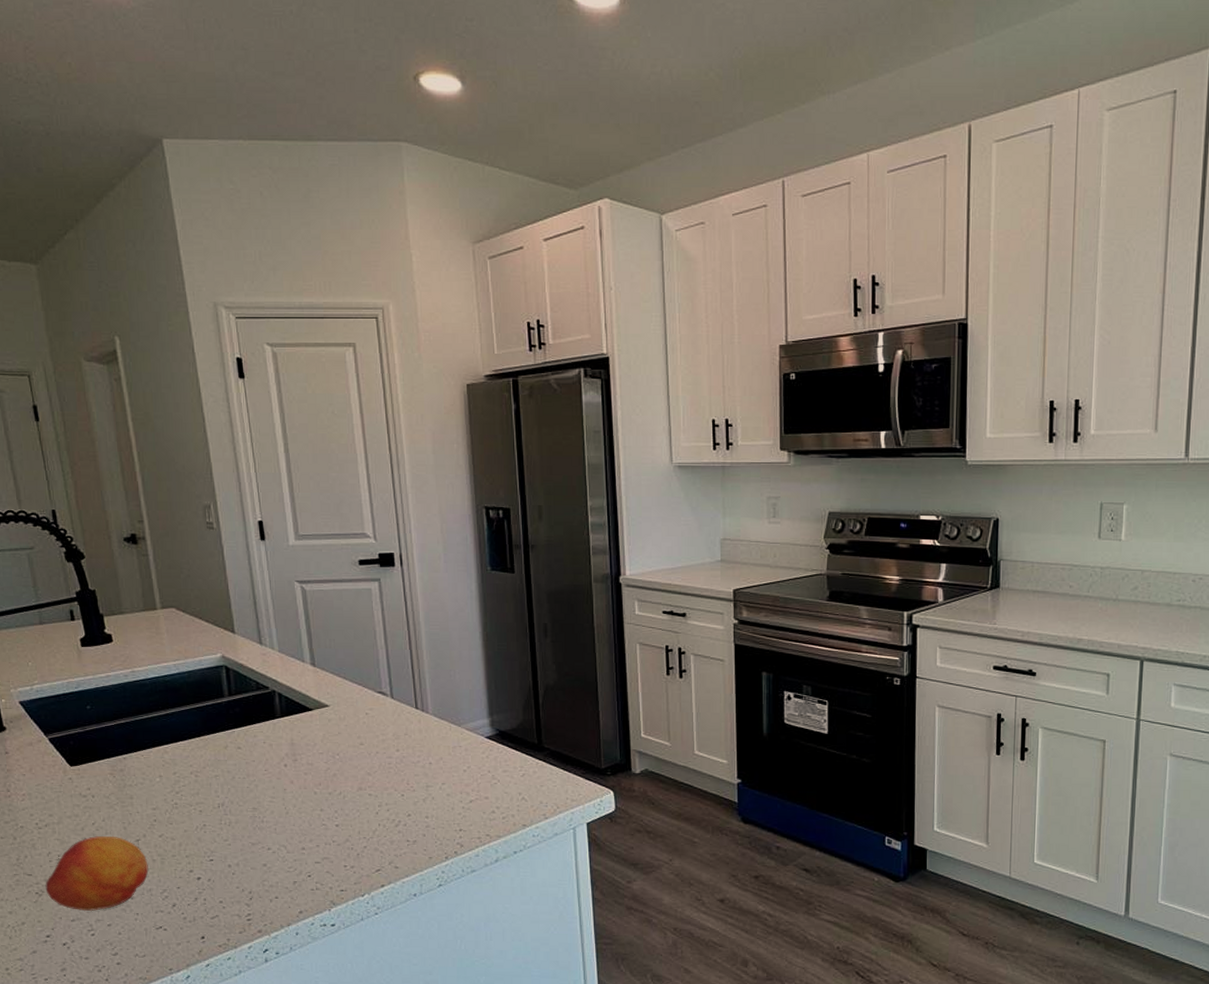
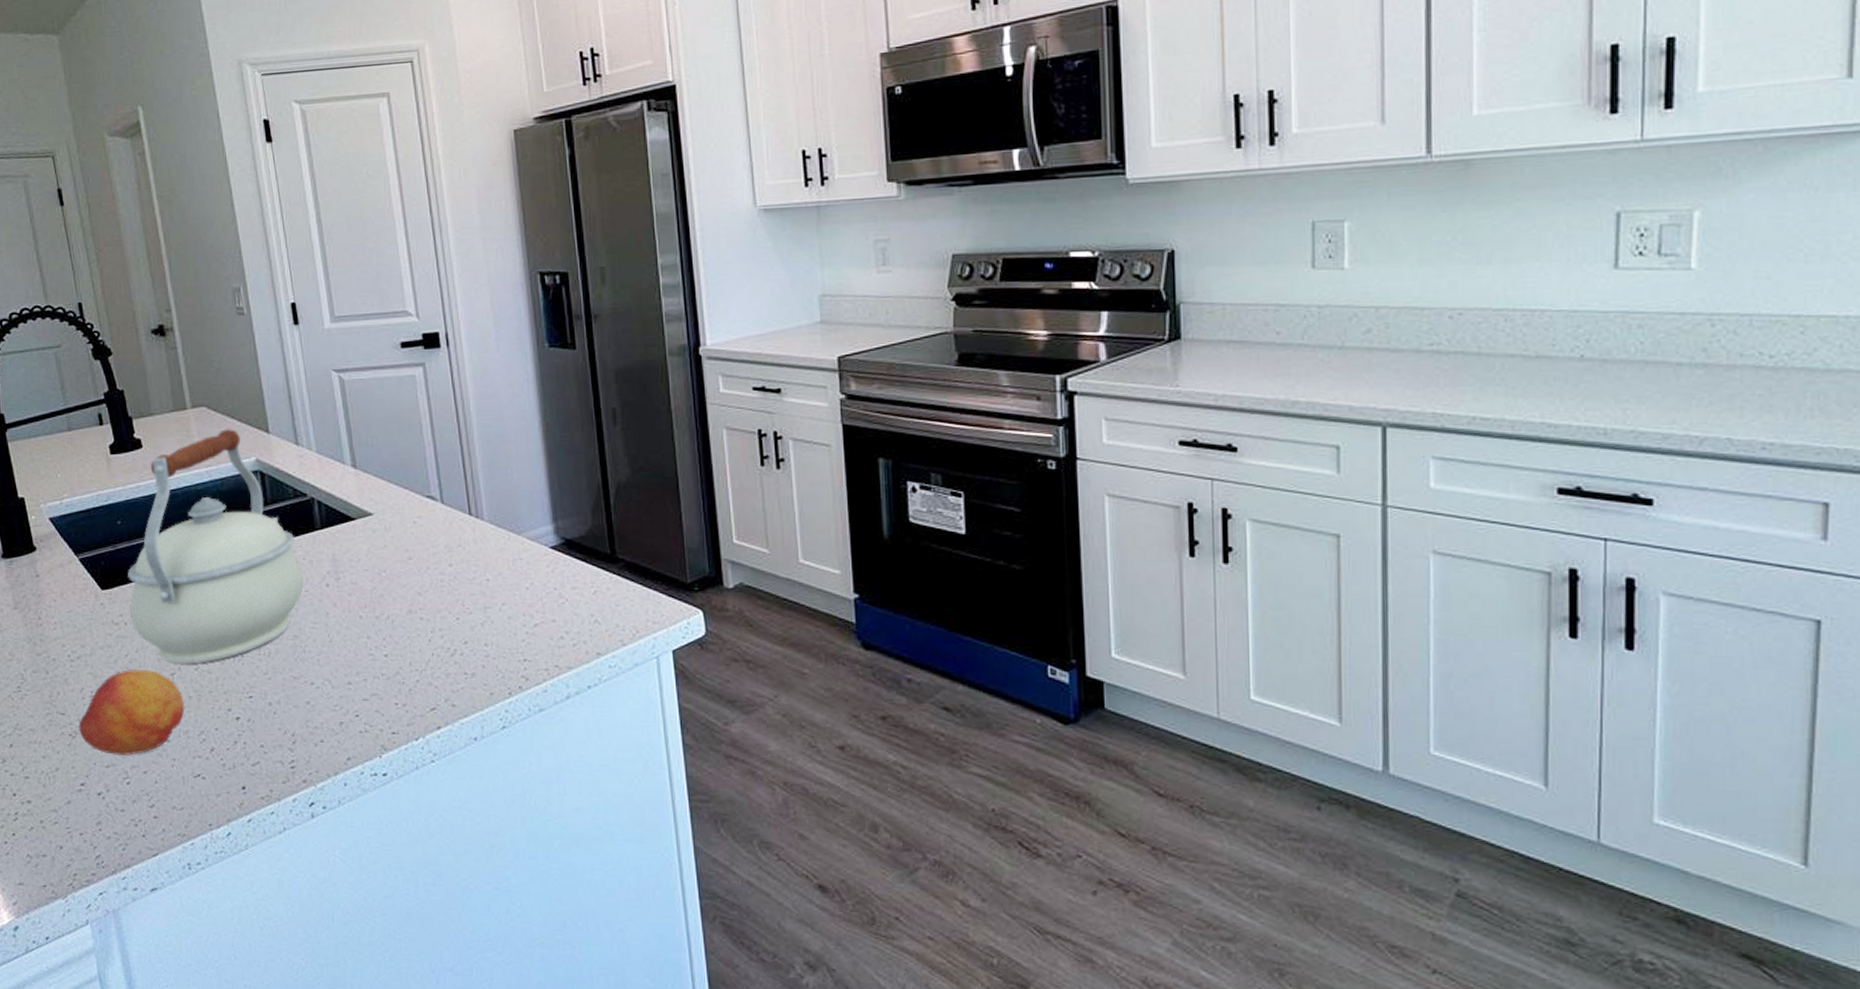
kettle: none [96,628,263,832] -> present [128,429,304,664]

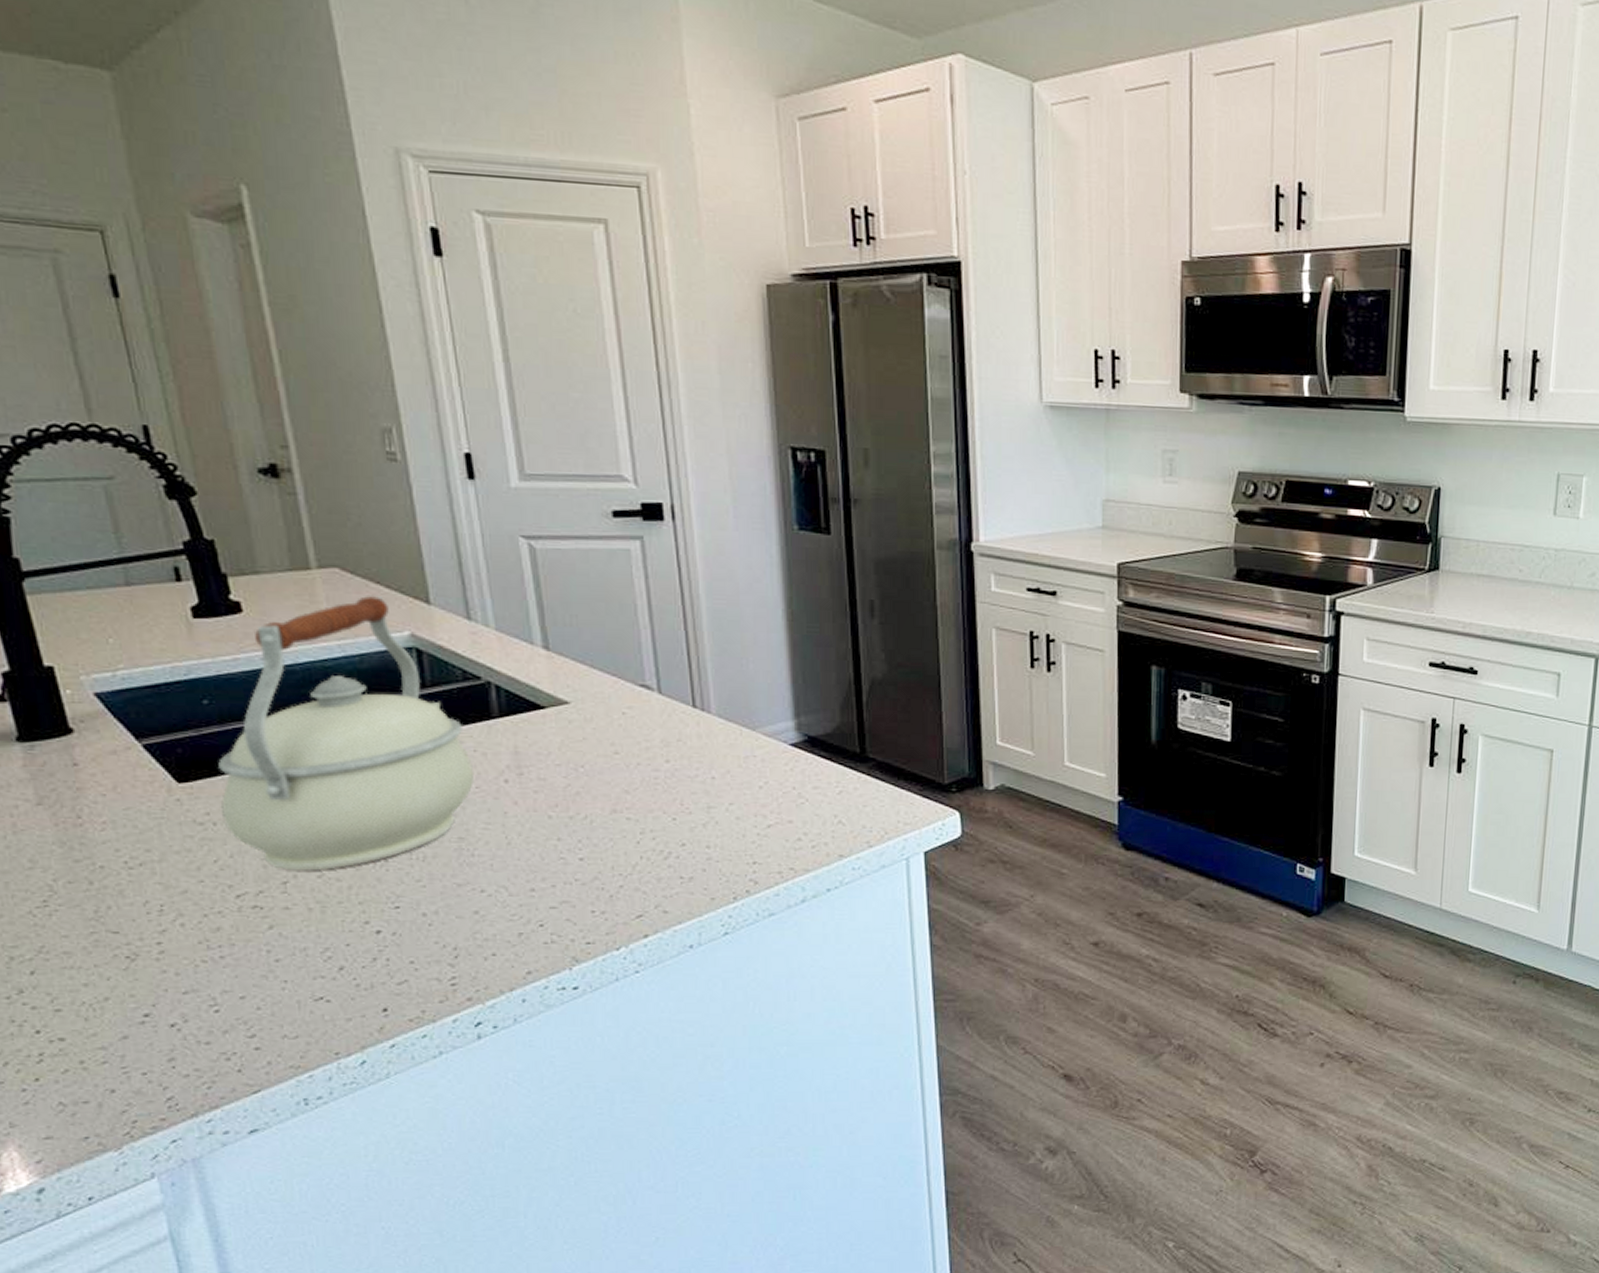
fruit: present [78,669,185,756] -> none [140,877,302,979]

